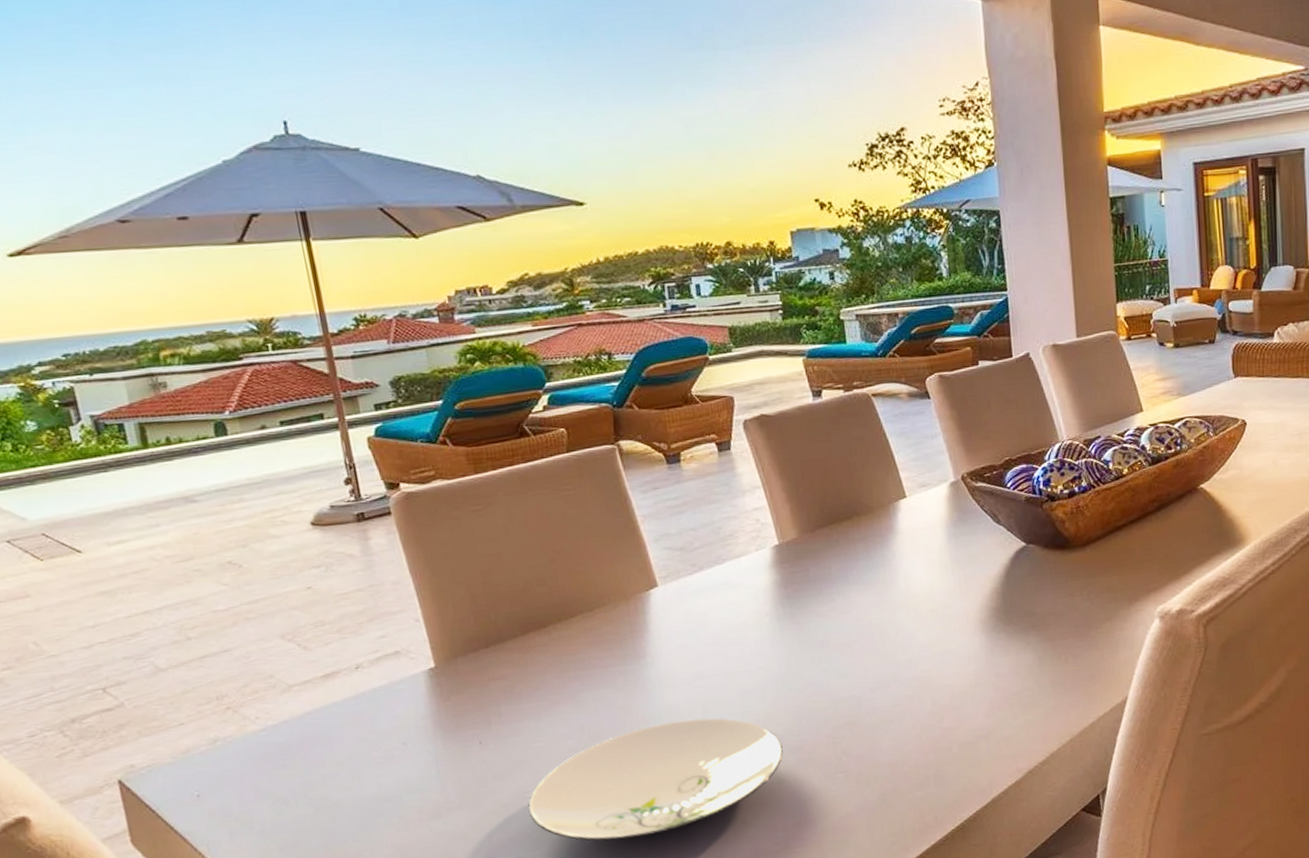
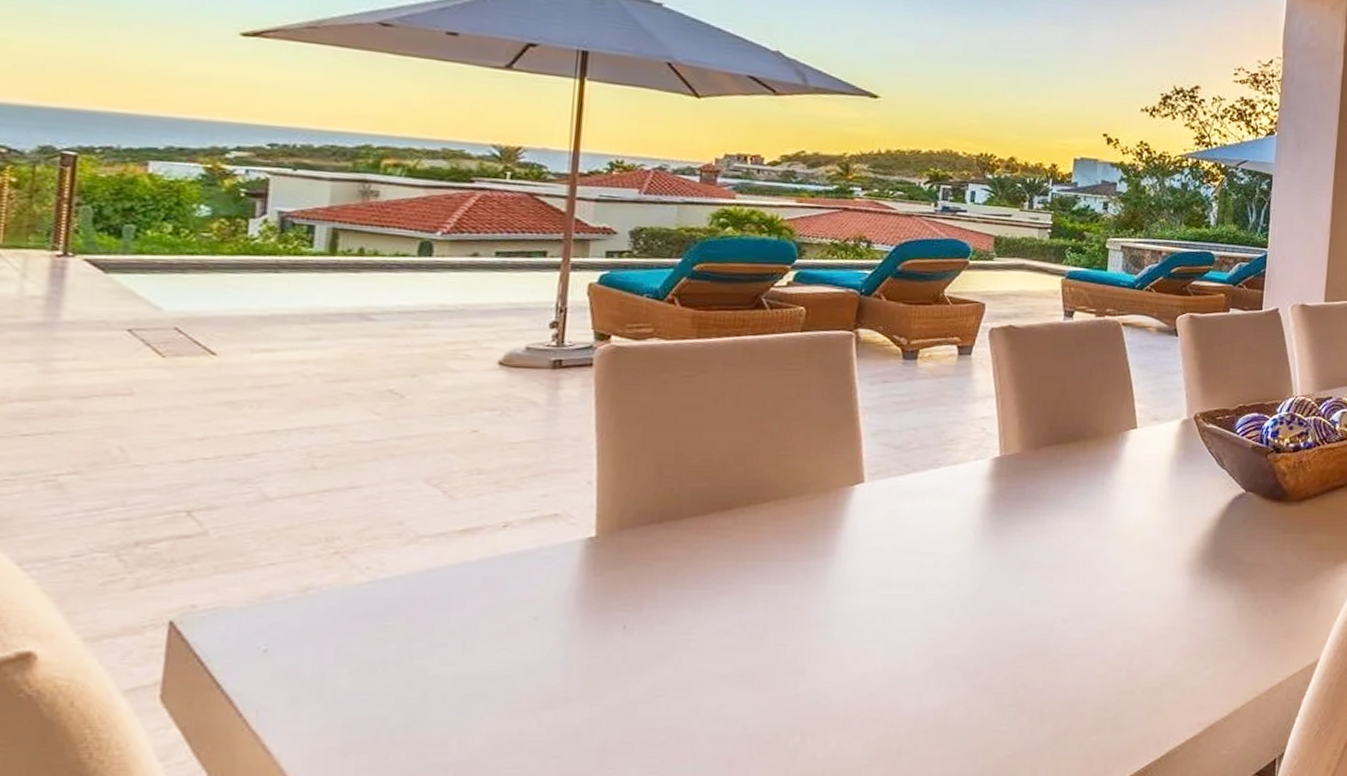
plate: present [528,718,783,841] -> none [659,629,959,756]

